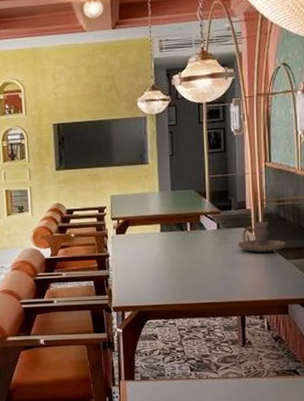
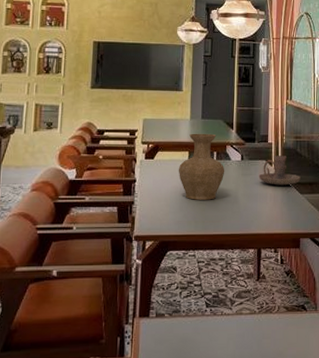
vase: none [150,204,201,271] -> present [178,133,225,200]

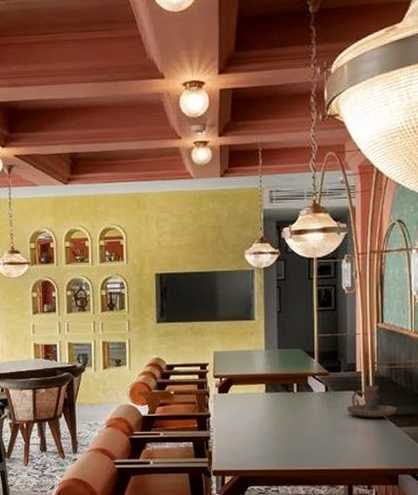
vase: present [178,133,225,200] -> none [254,364,308,434]

